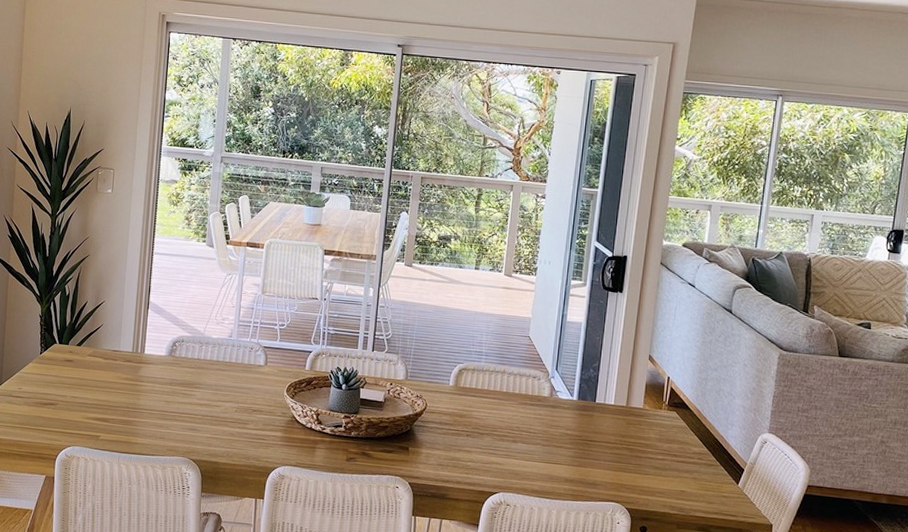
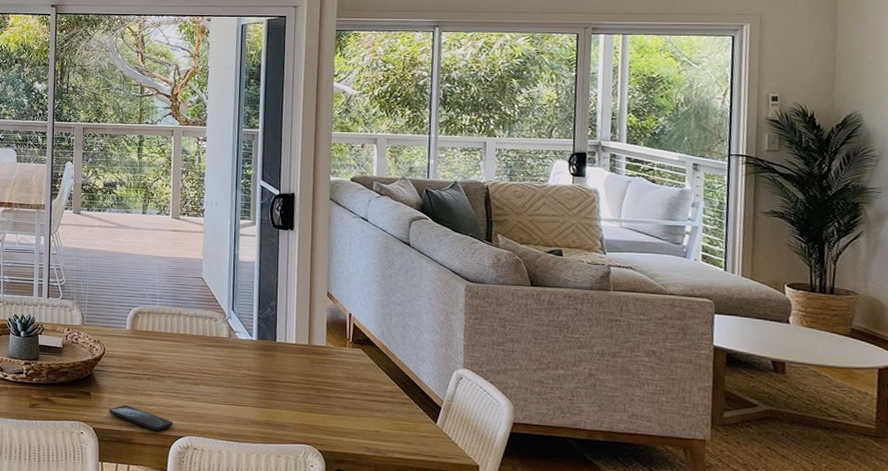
smartphone: none [425,461,489,487] -> present [108,405,173,431]

